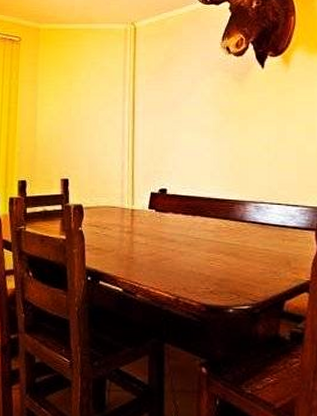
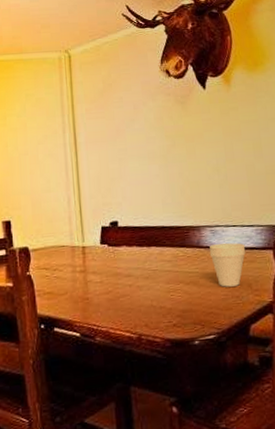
cup: none [251,220,288,262] -> present [209,243,246,287]

